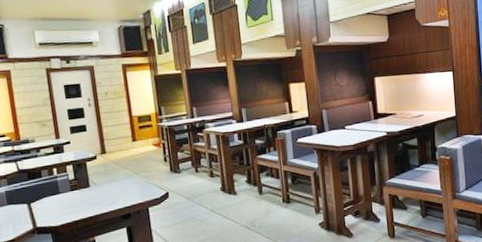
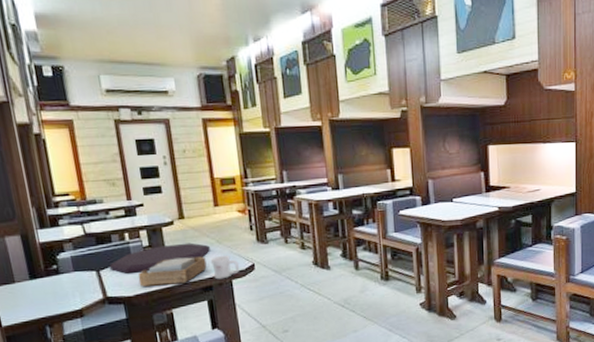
tray: none [39,136,129,205] -> present [109,198,210,273]
napkin holder: none [64,187,126,217] -> present [138,256,207,287]
mug: none [129,185,156,208] -> present [210,255,240,280]

